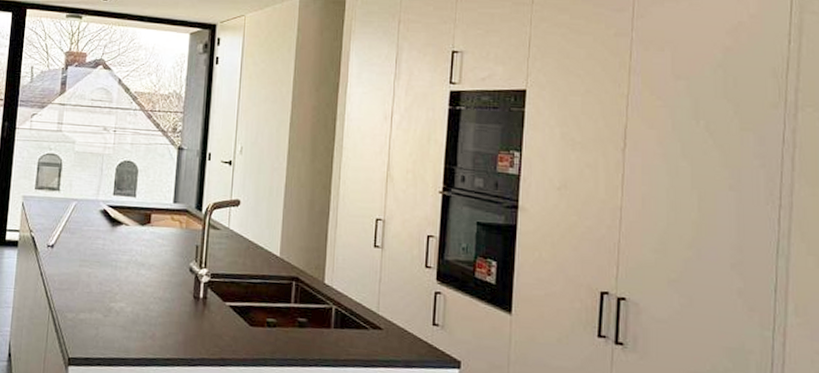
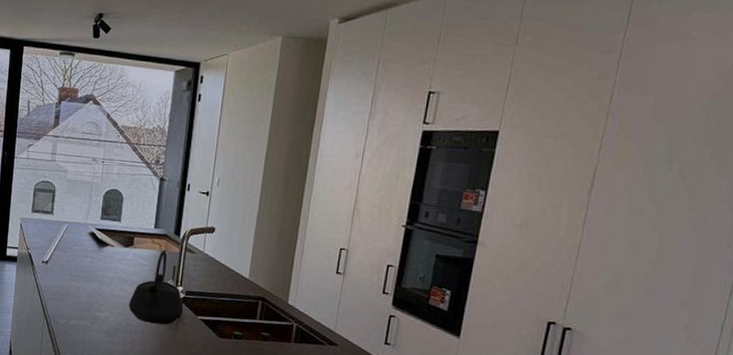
kettle: none [147,227,210,314] -> present [128,250,184,325]

